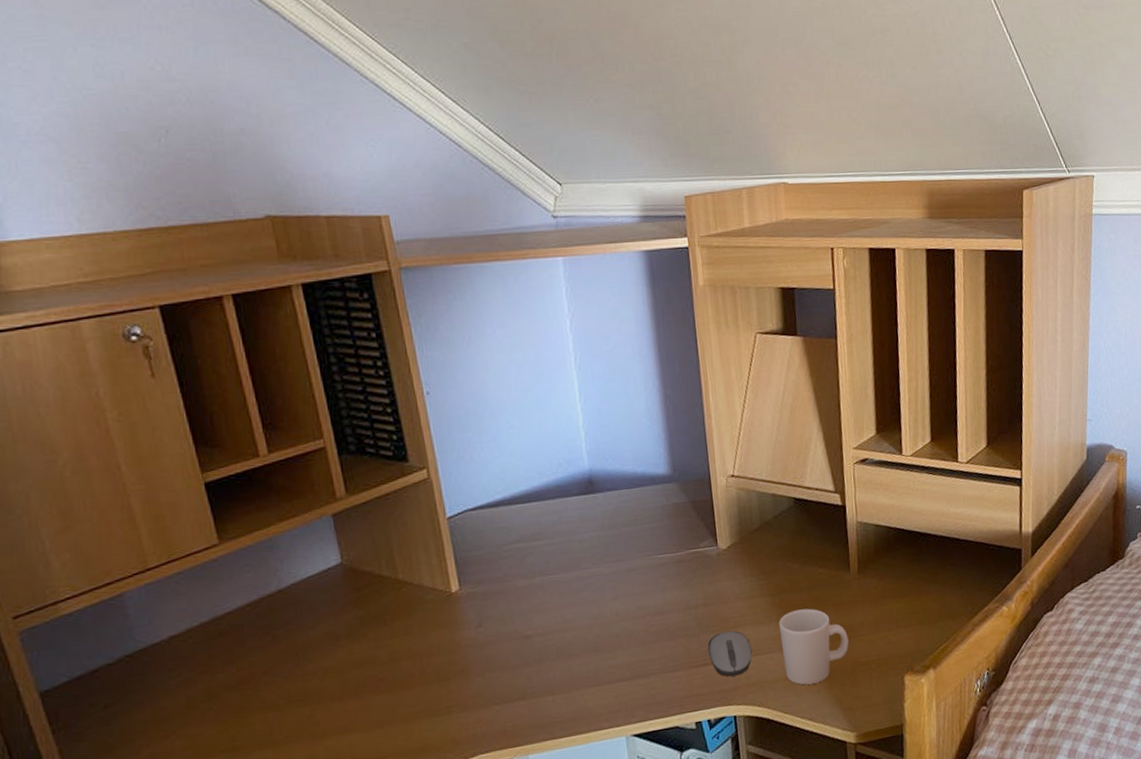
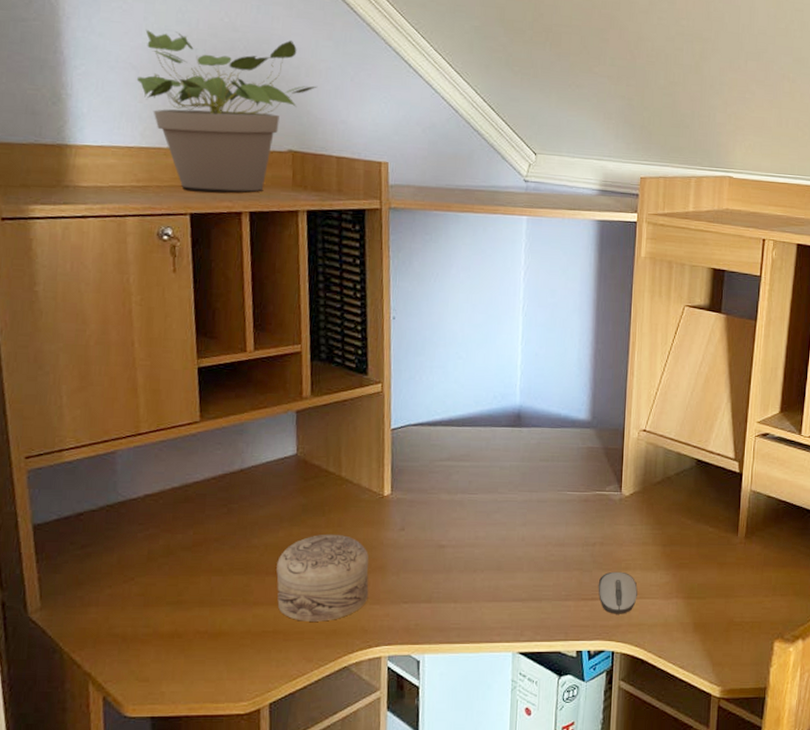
potted plant: none [57,83,287,281] -> present [136,30,318,194]
decorative box: none [341,643,454,745] -> present [276,534,369,622]
mug: present [779,608,849,686] -> none [665,563,727,634]

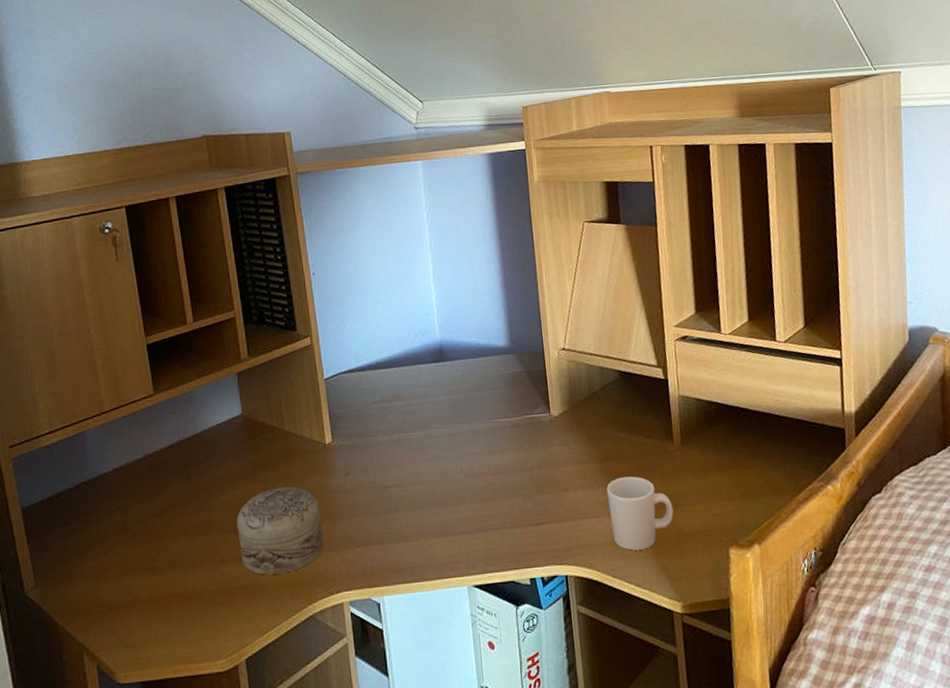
potted plant: present [136,30,318,194] -> none [68,38,221,187]
computer mouse: present [598,571,638,614] -> none [541,493,582,537]
mug: none [665,563,727,634] -> present [606,476,674,551]

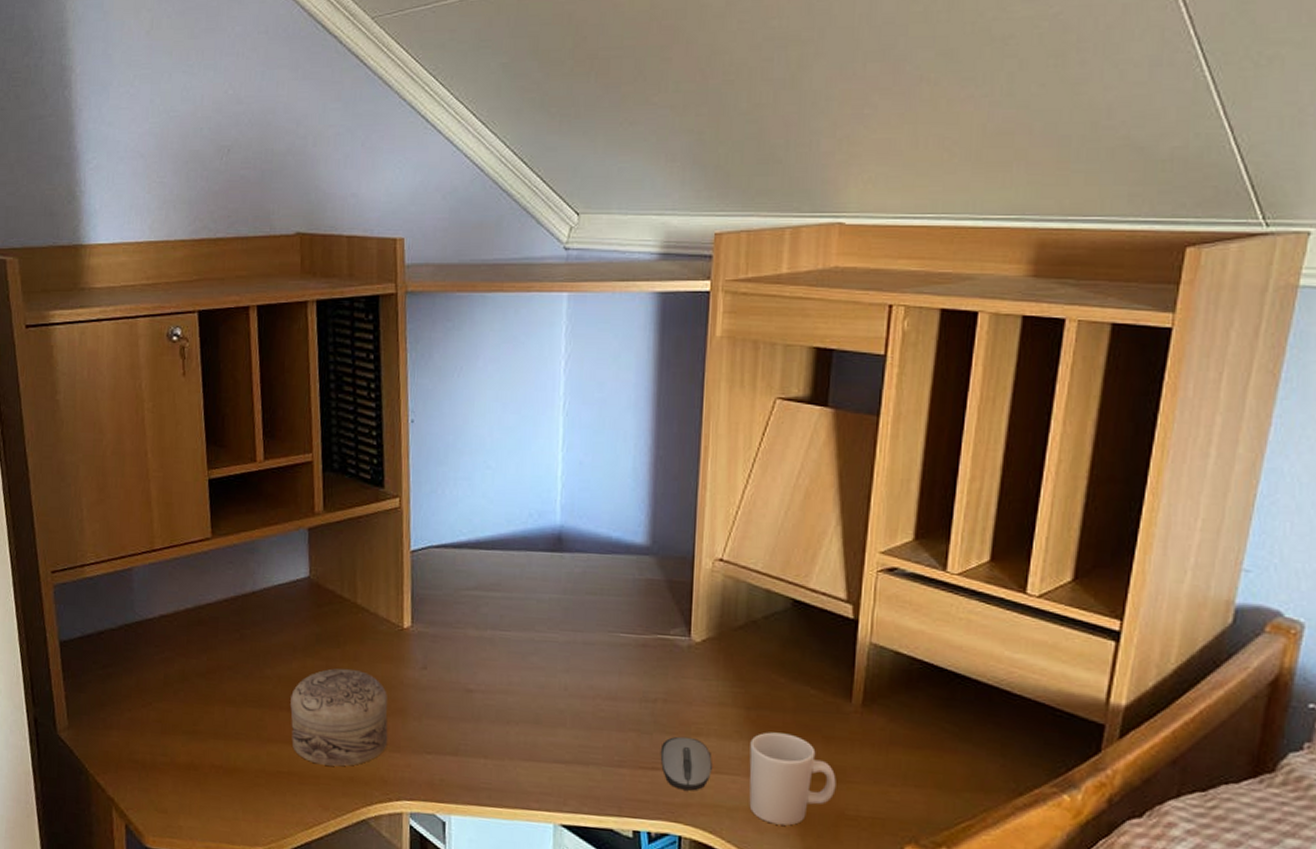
computer mouse: none [541,493,582,537] -> present [660,736,712,791]

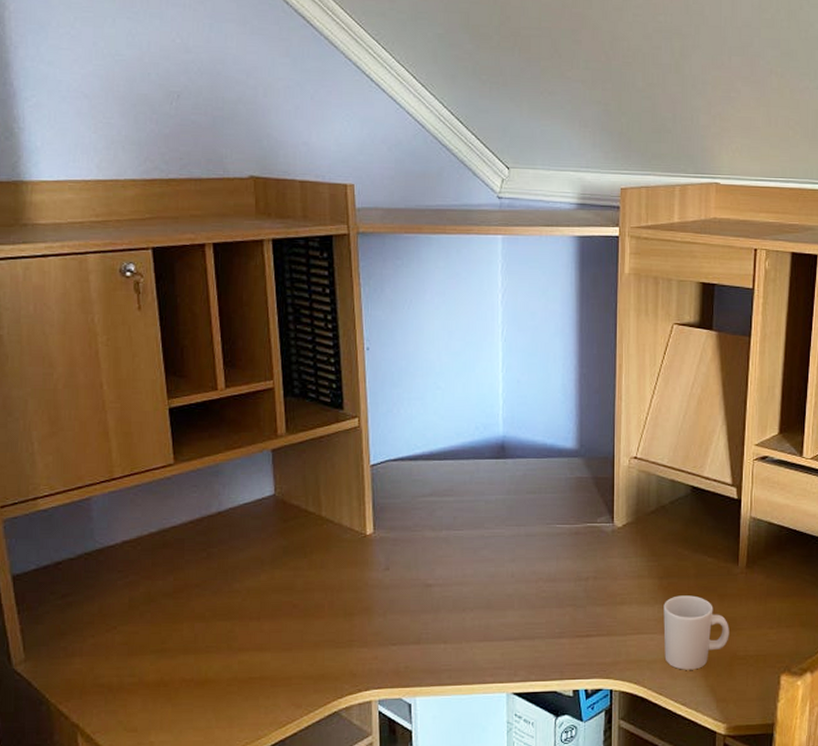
decorative box: present [290,668,388,767] -> none [260,576,356,667]
computer mouse: present [660,736,712,791] -> none [593,606,634,651]

